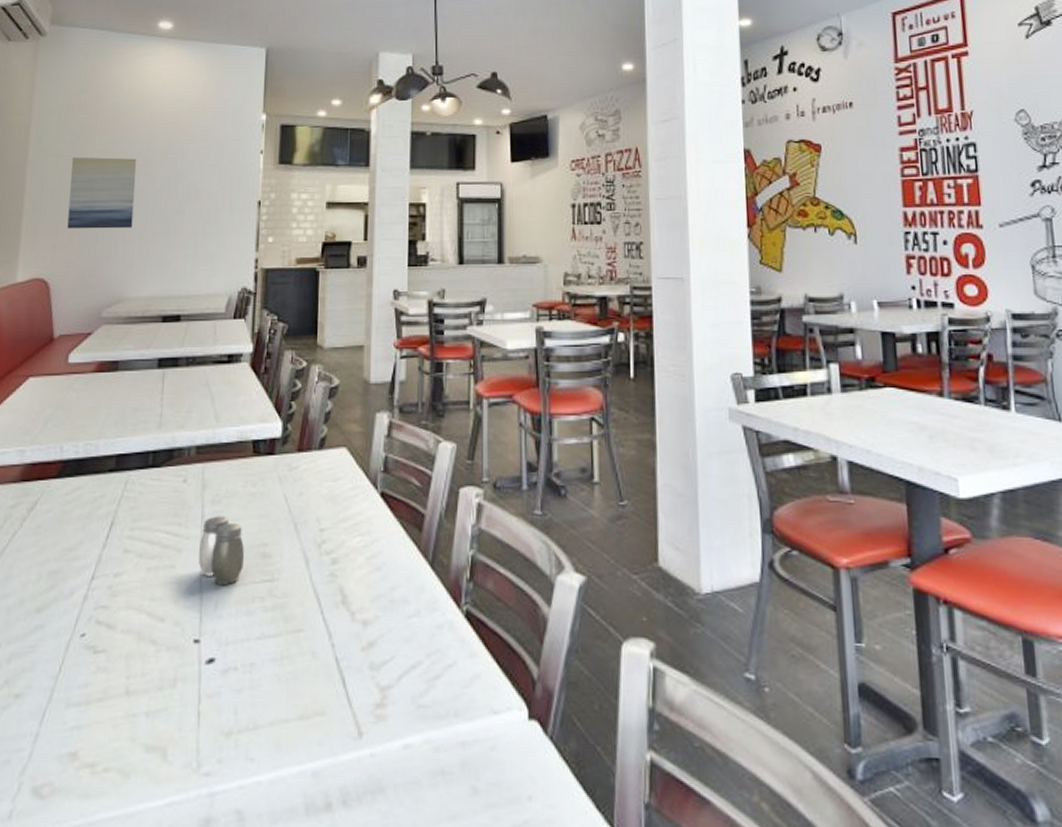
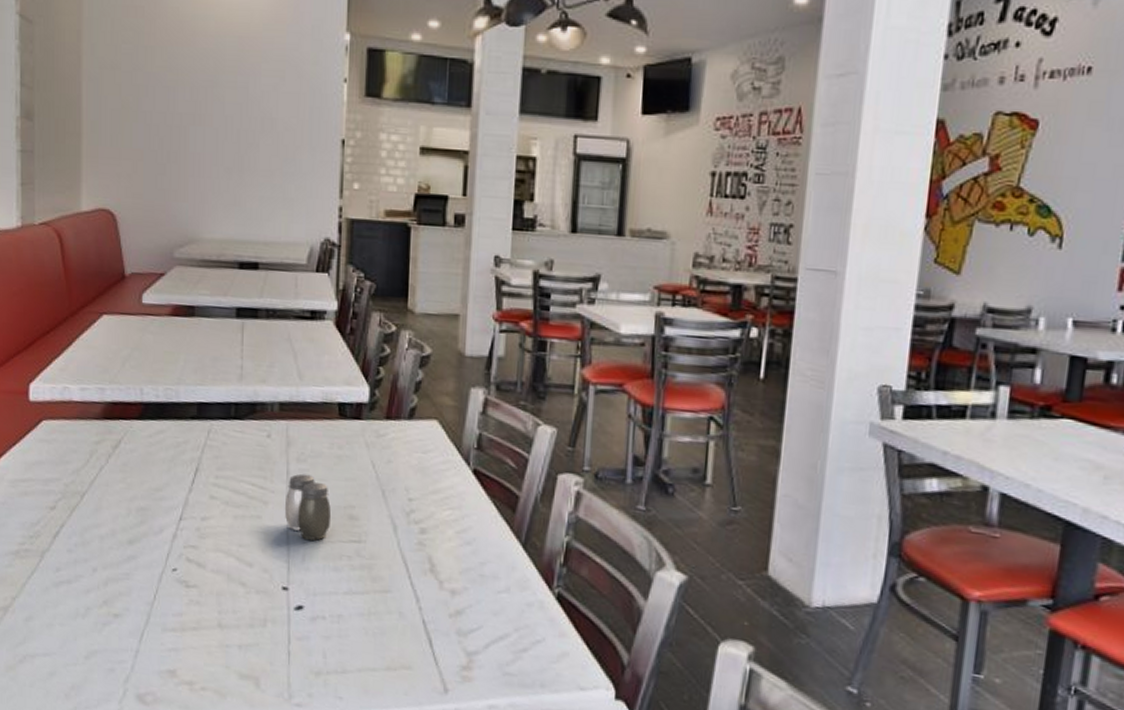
wall art: present [67,157,137,229] -> none [131,71,203,161]

